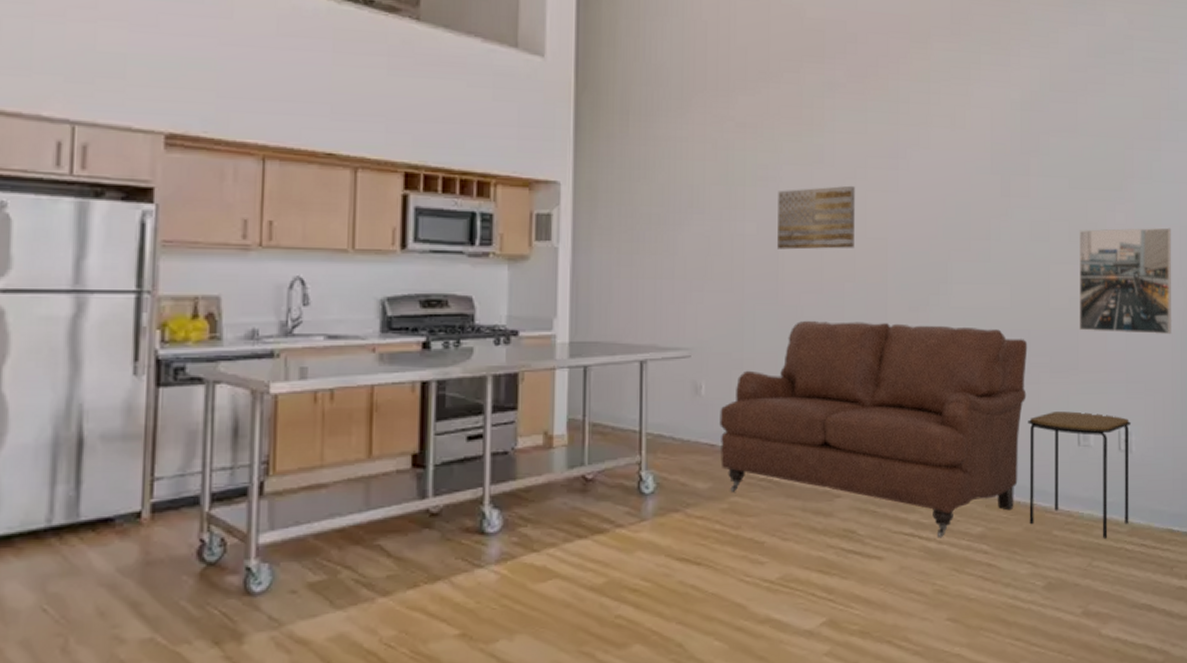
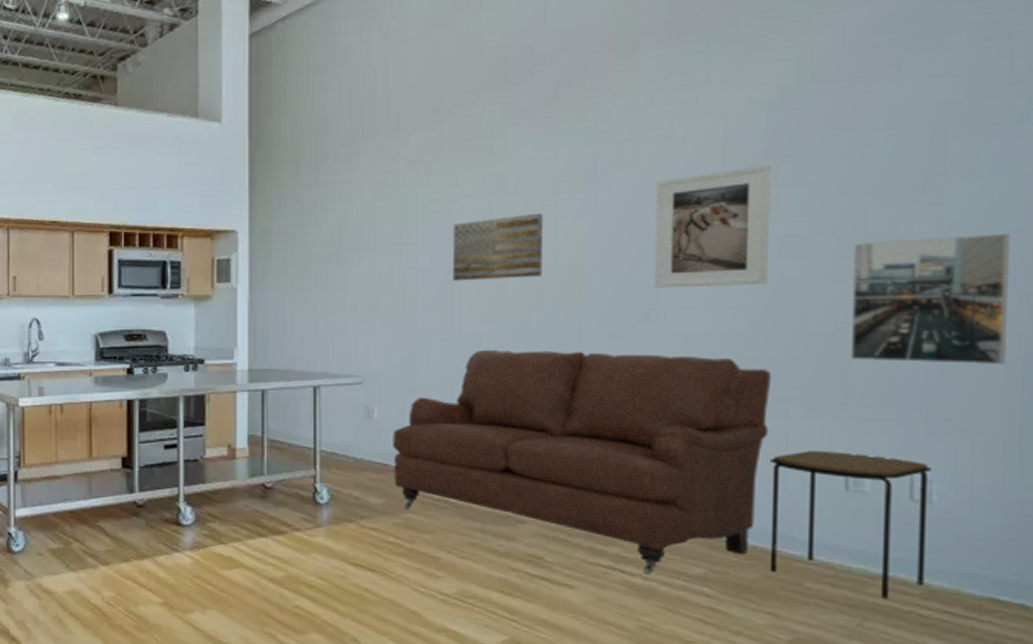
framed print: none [942,157,1024,264] -> present [654,165,771,288]

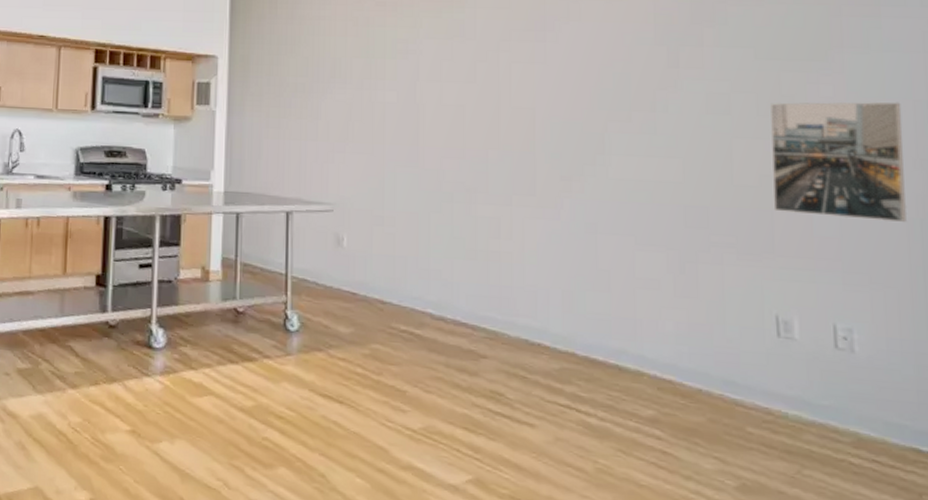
sofa: present [393,349,772,575] -> none [361,183,707,415]
wall art: present [453,213,543,281] -> none [418,57,499,118]
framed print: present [654,165,771,288] -> none [598,27,699,137]
side table: present [770,451,931,599] -> none [709,296,853,446]

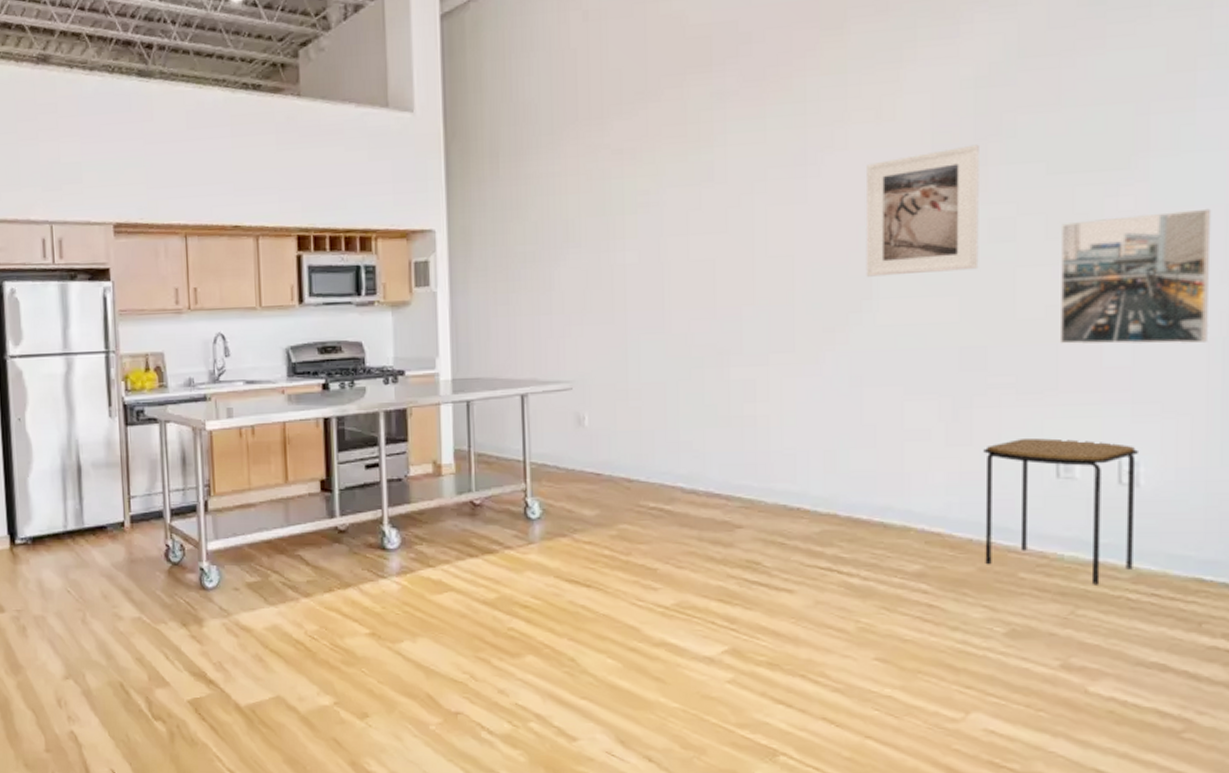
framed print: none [598,27,699,137] -> present [865,144,979,277]
side table: none [709,296,853,446] -> present [983,438,1138,585]

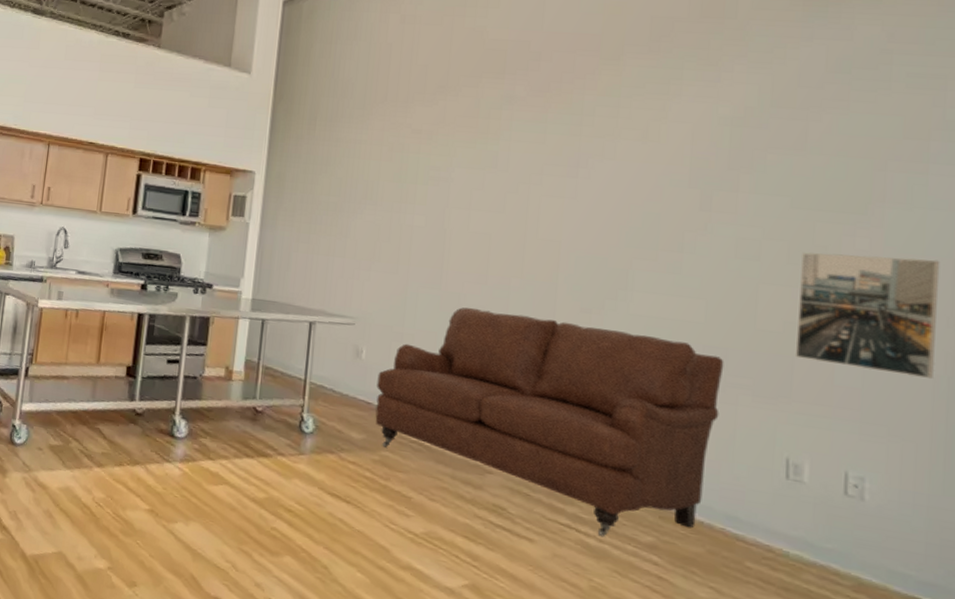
sofa: none [605,346,984,574] -> present [375,307,724,537]
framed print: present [865,144,979,277] -> none [623,172,732,280]
side table: present [983,438,1138,585] -> none [714,437,864,587]

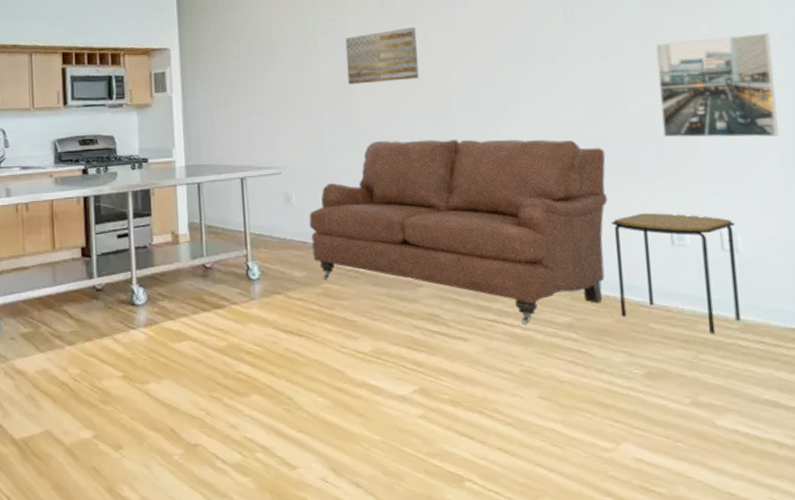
wall art: none [444,189,529,247] -> present [345,27,419,85]
side table: none [714,437,864,587] -> present [611,213,741,334]

